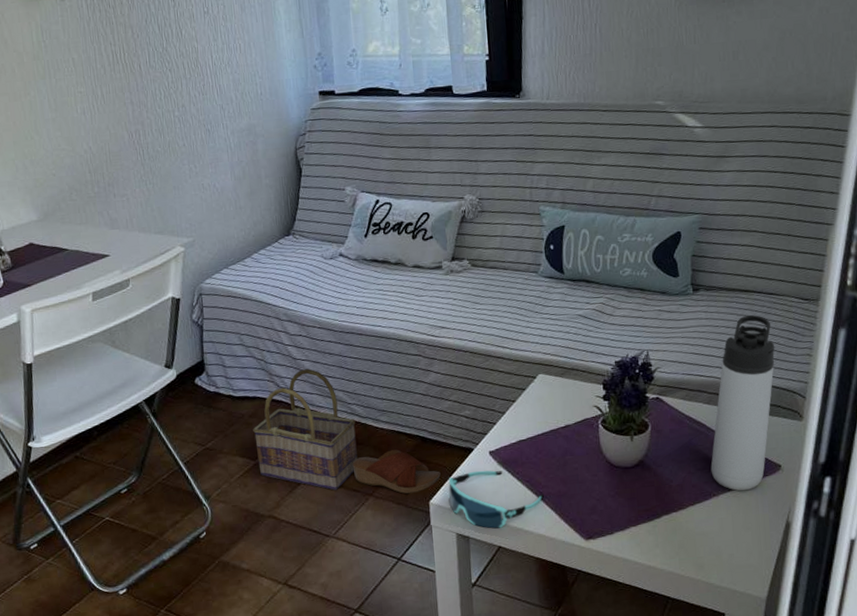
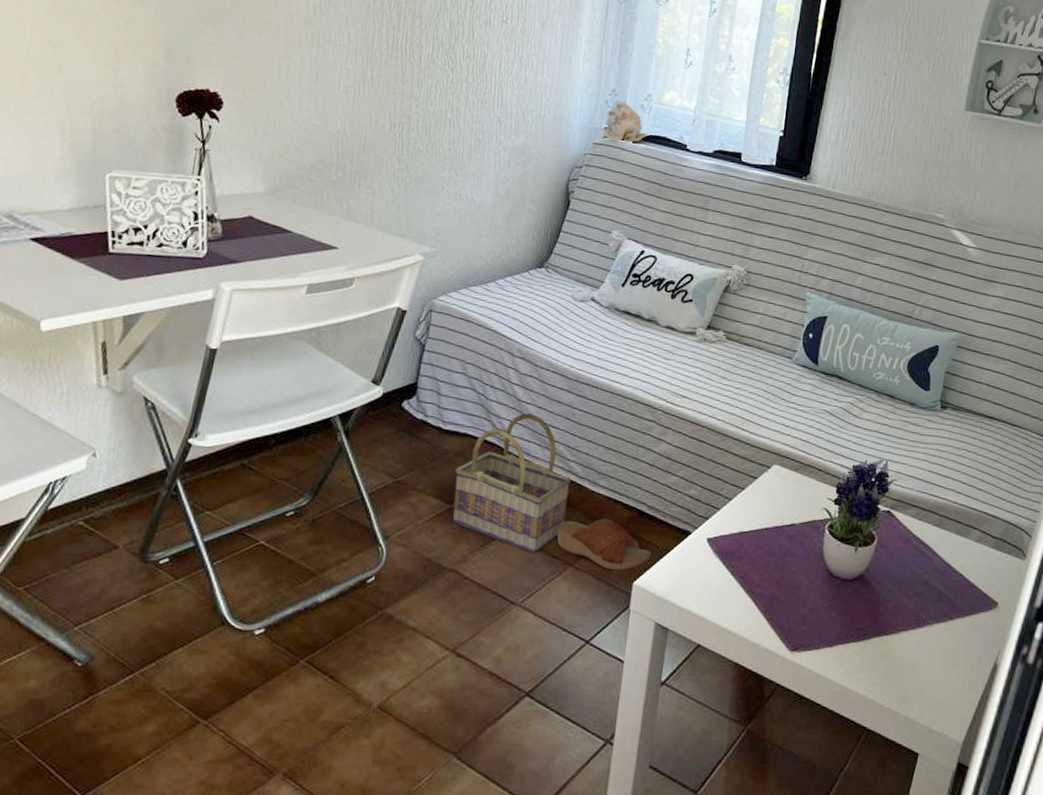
seashell: none [317,61,360,104] -> present [602,101,649,143]
sunglasses: present [448,470,544,529] -> none [654,557,756,624]
thermos bottle: present [710,314,775,491] -> none [928,442,1011,624]

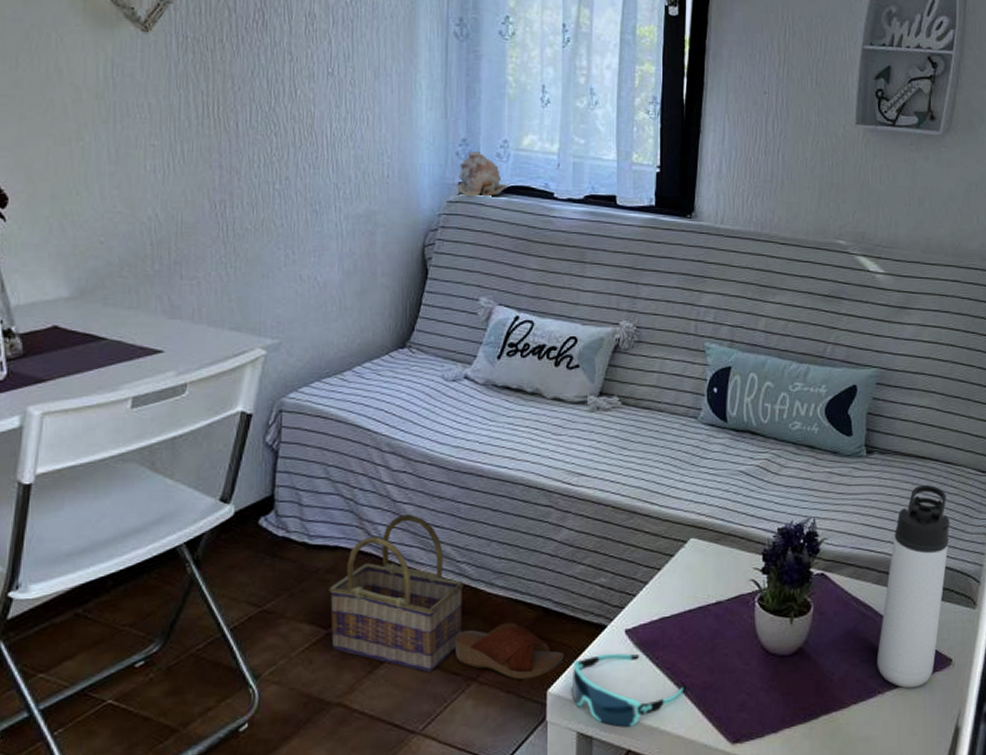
sunglasses: none [654,557,756,624] -> present [571,653,686,728]
thermos bottle: none [928,442,1011,624] -> present [877,484,950,689]

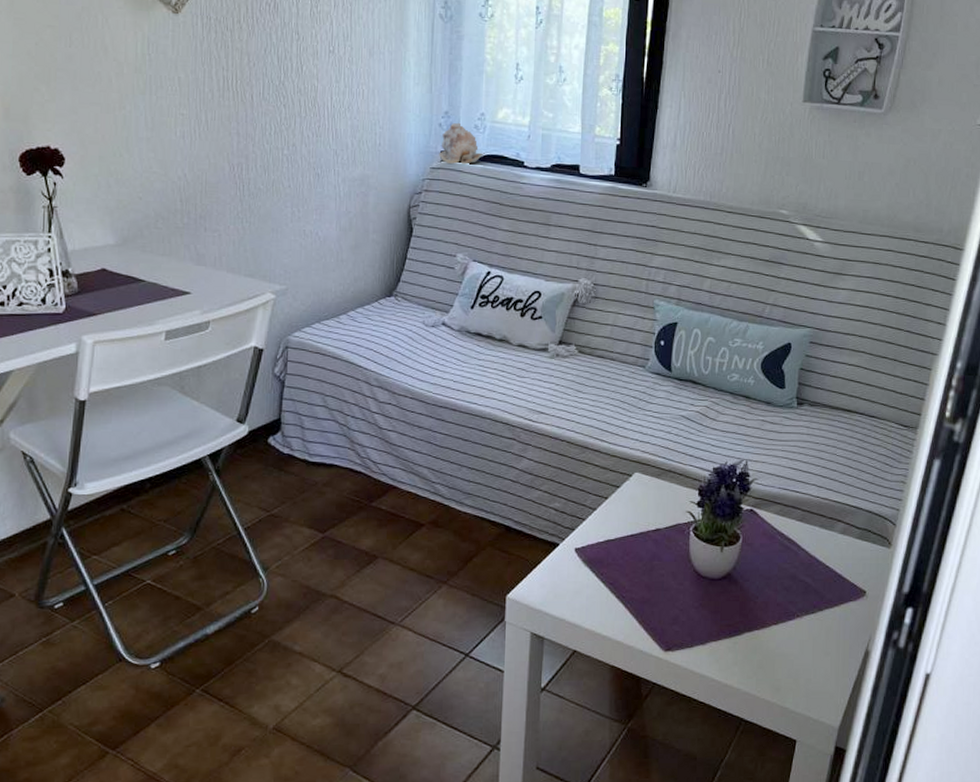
basket: present [329,514,464,672] -> none [325,440,438,574]
sandal: present [454,622,564,680] -> none [429,537,522,586]
sunglasses: present [571,653,686,728] -> none [527,567,626,631]
thermos bottle: present [877,484,950,689] -> none [797,435,872,614]

